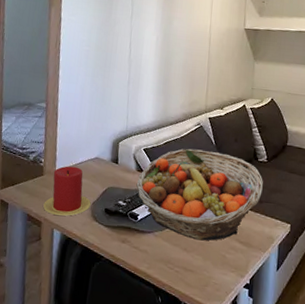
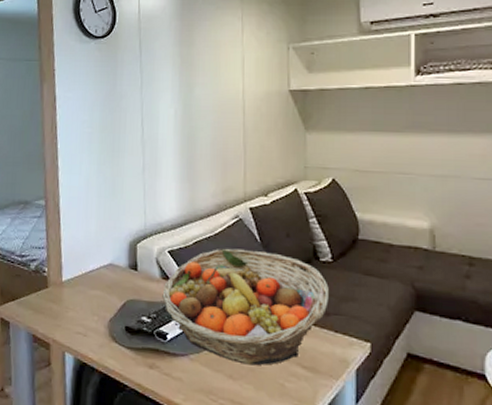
candle: present [43,166,91,216] -> none [50,275,108,336]

